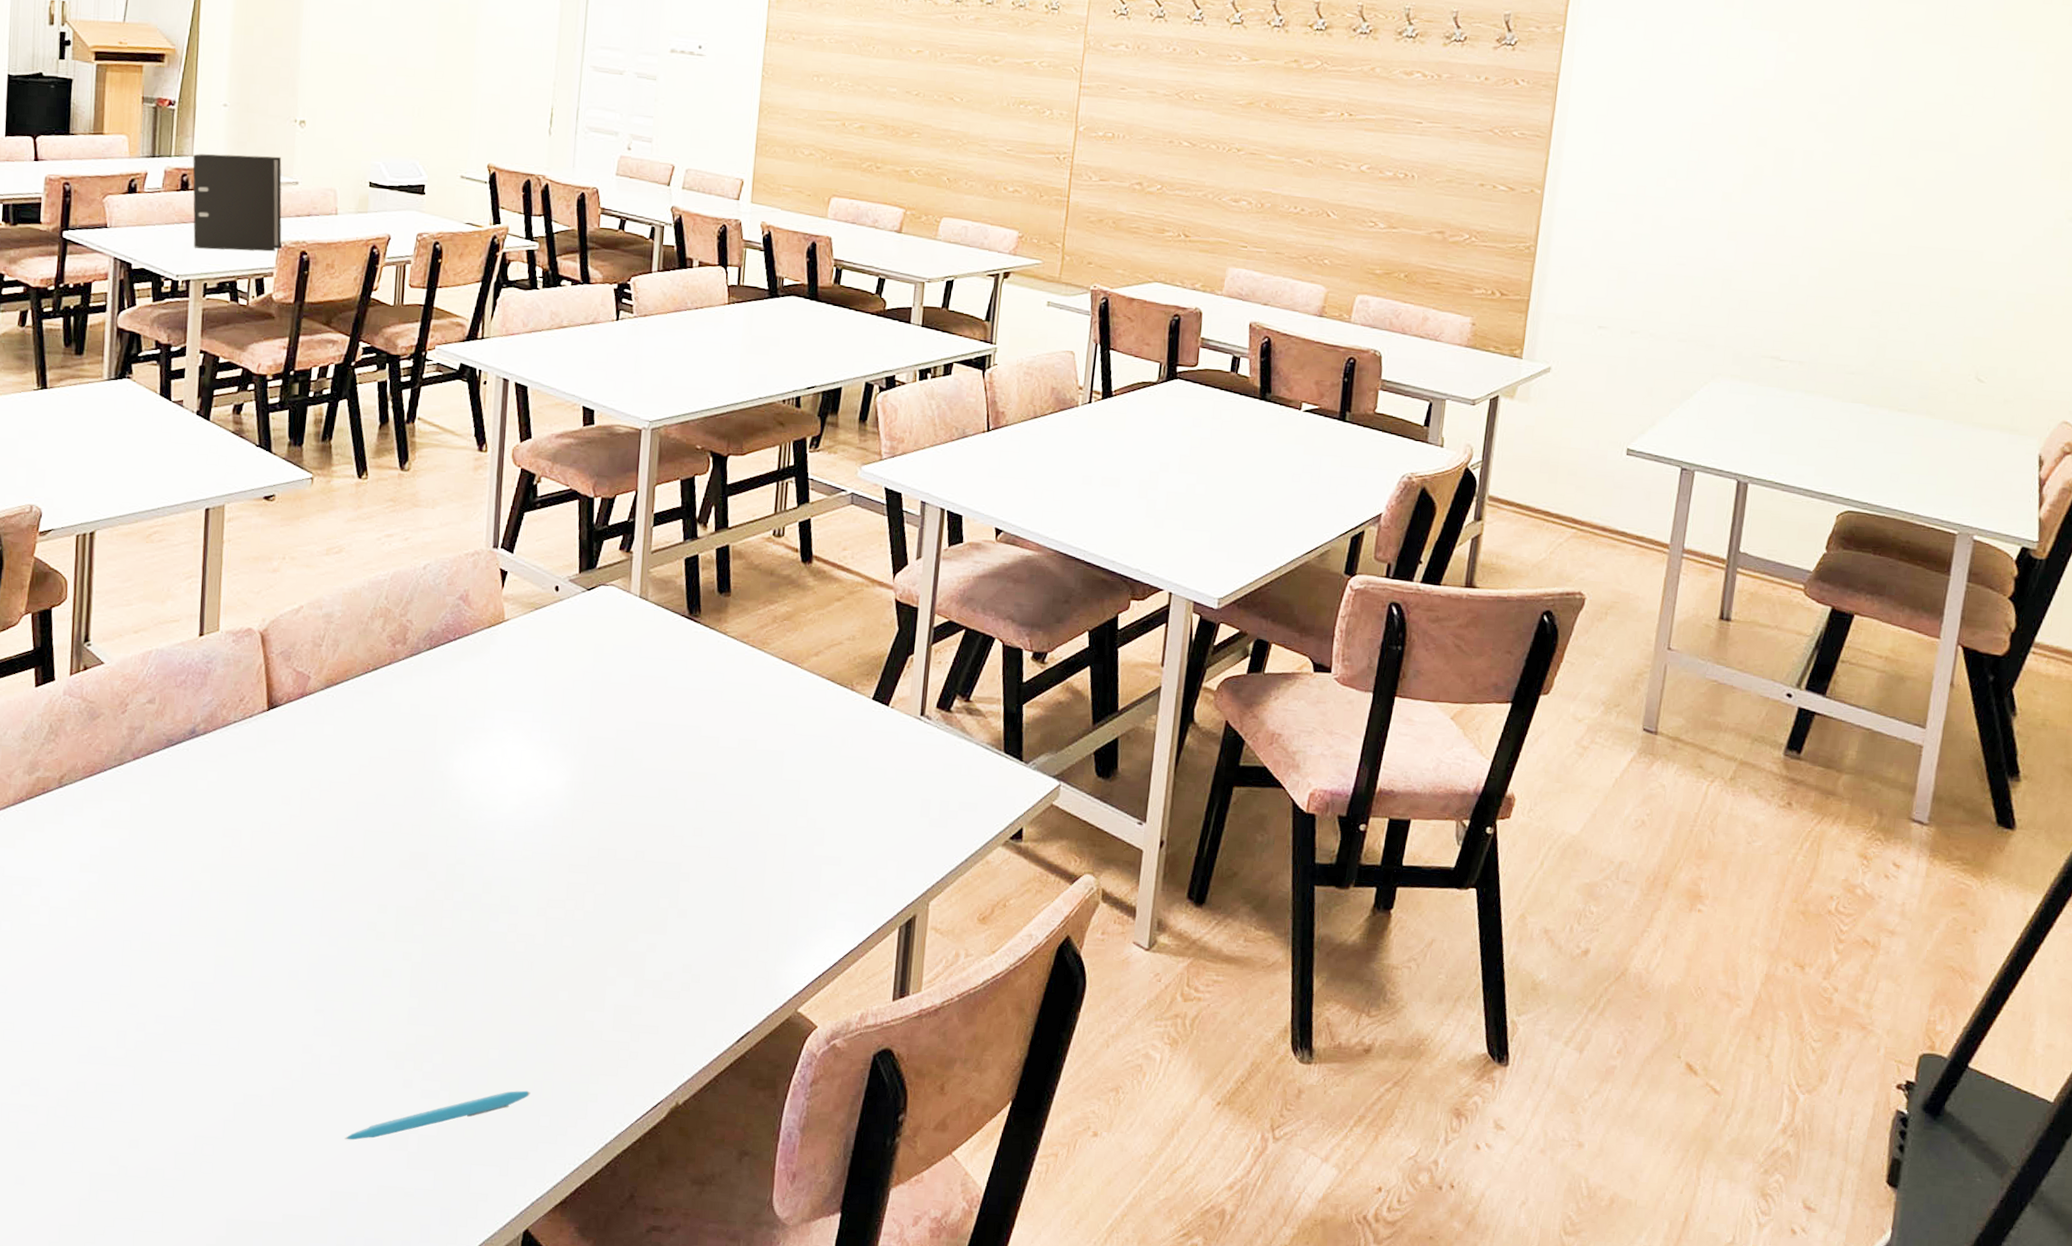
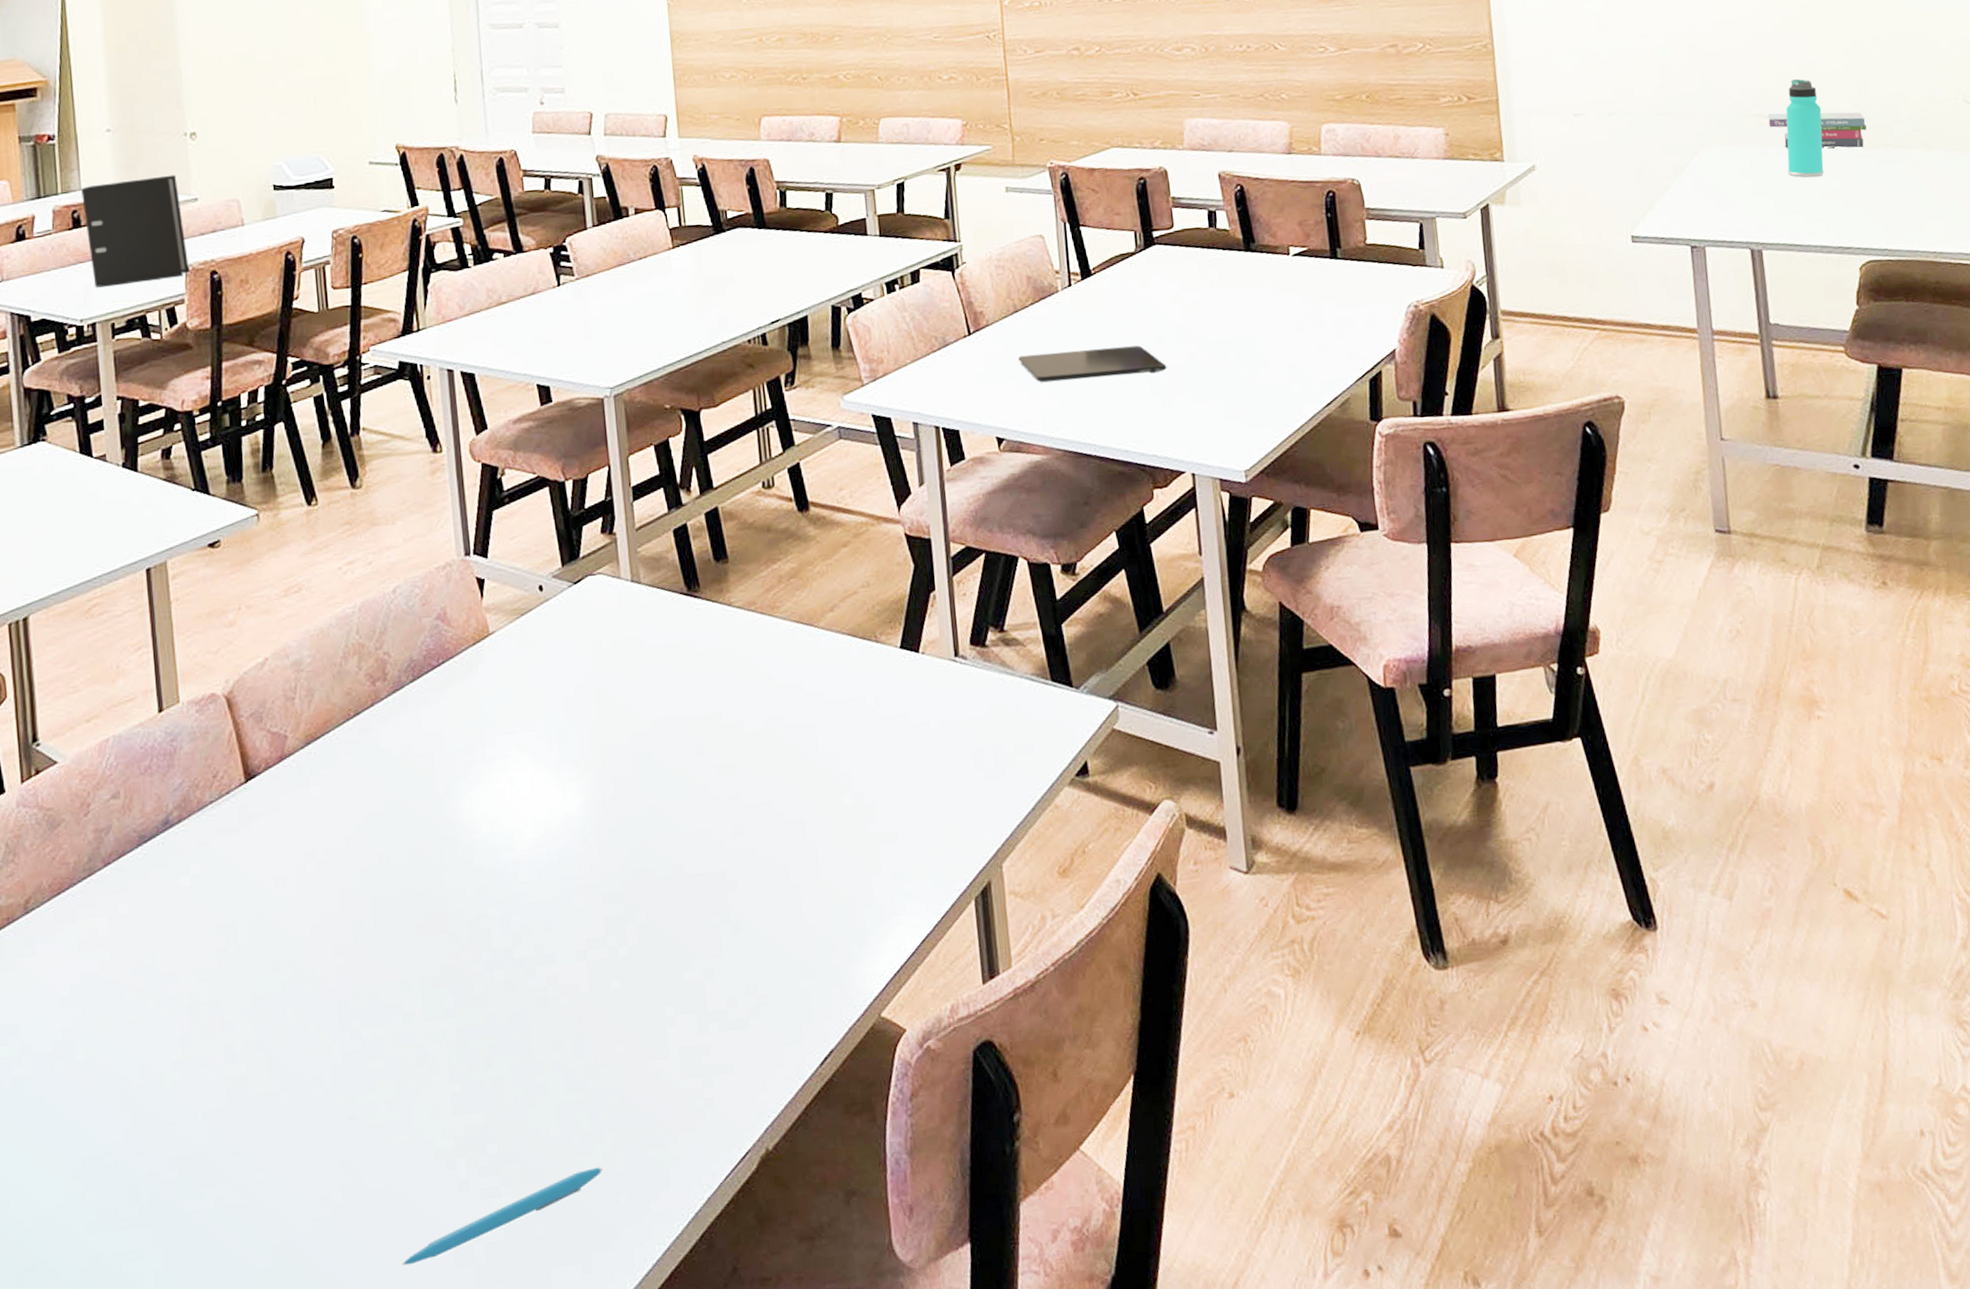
tablet: none [1029,458,1166,496] -> present [1018,345,1167,382]
books: none [1782,357,1877,406] -> present [1767,112,1867,148]
thermos bottle: none [1790,330,1837,426] -> present [1786,79,1824,178]

